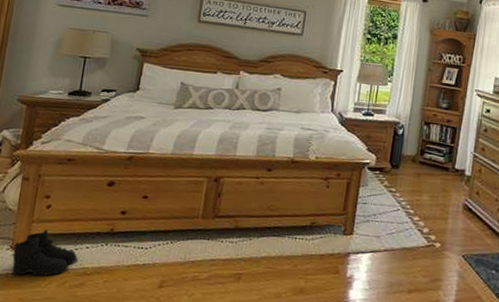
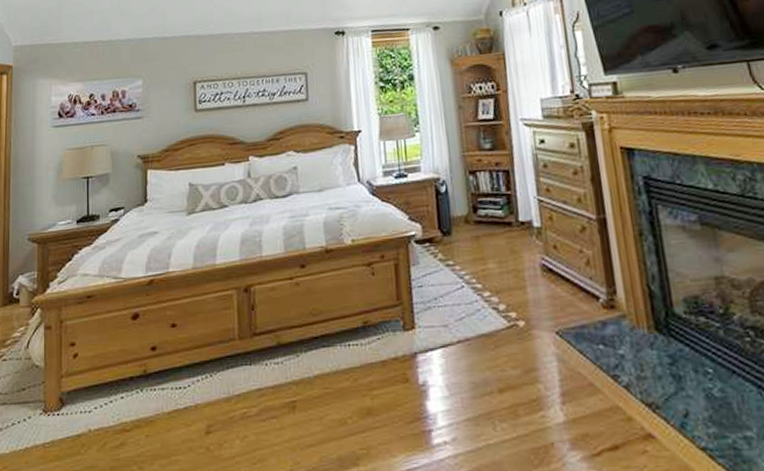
boots: present [10,230,78,276] -> none [44,384,114,444]

